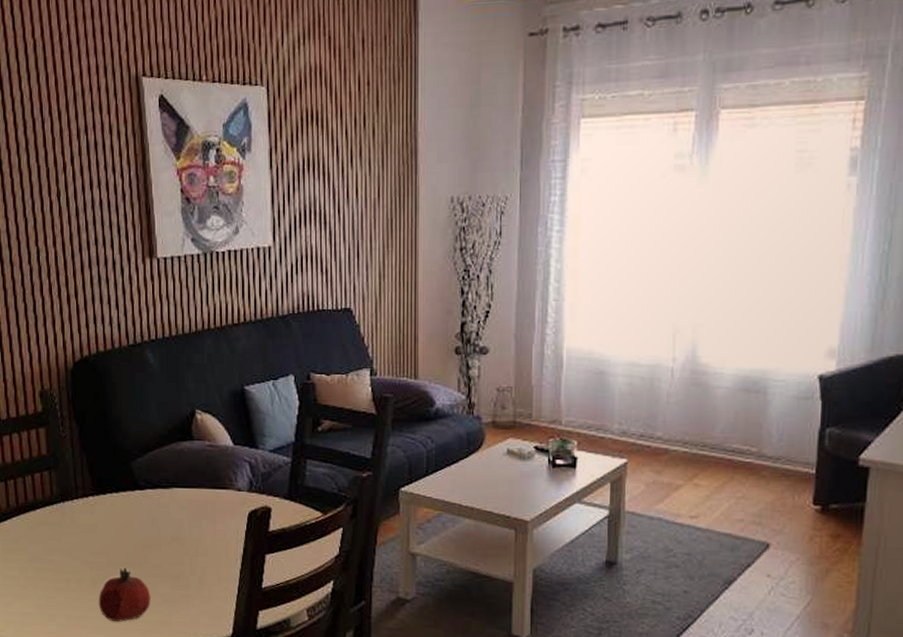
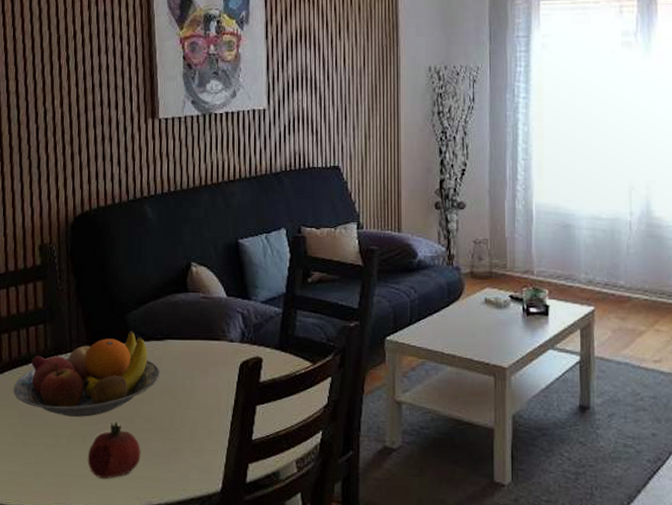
fruit bowl: none [22,478,168,562] -> present [13,331,160,417]

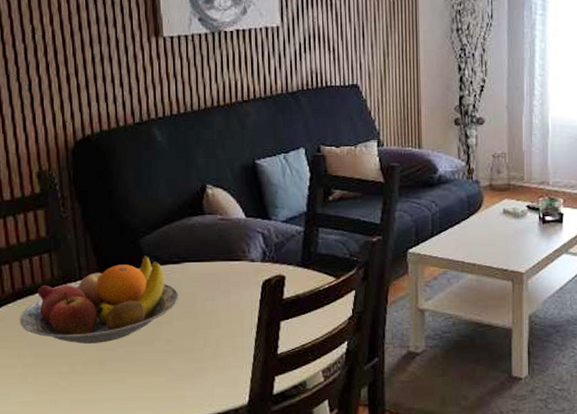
fruit: present [87,422,141,479] -> none [106,346,163,402]

